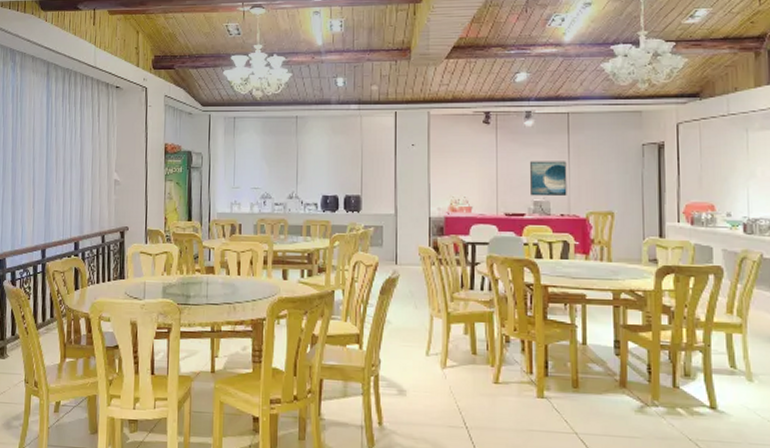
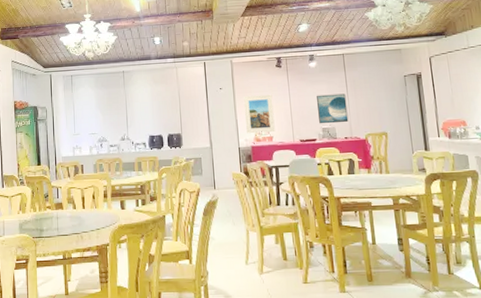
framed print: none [439,156,476,202] -> present [243,94,275,134]

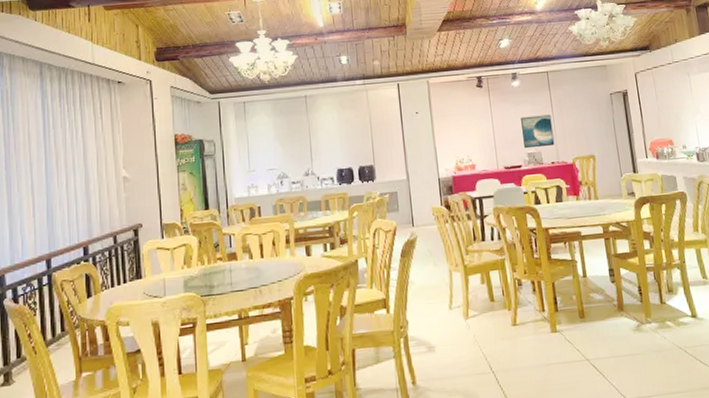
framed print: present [243,94,275,134] -> none [441,117,478,163]

